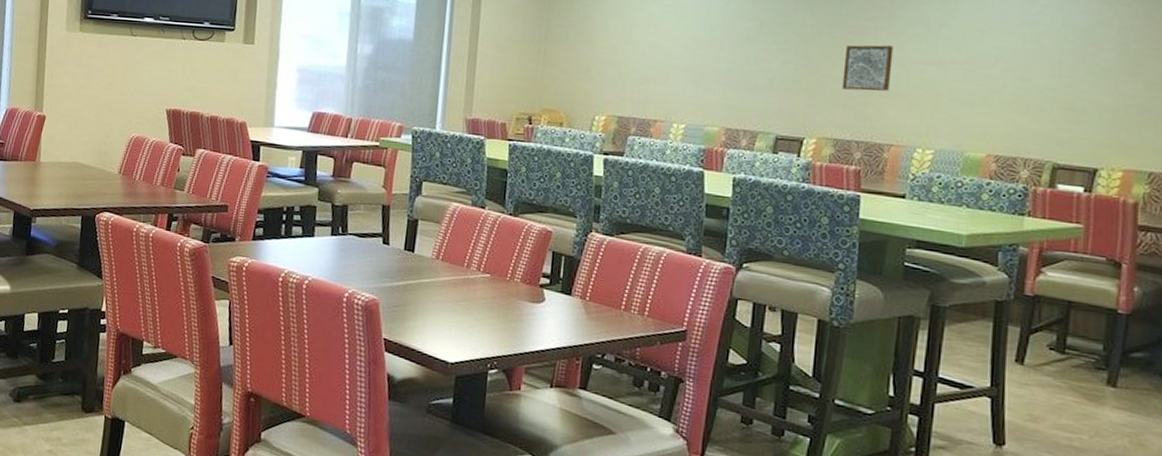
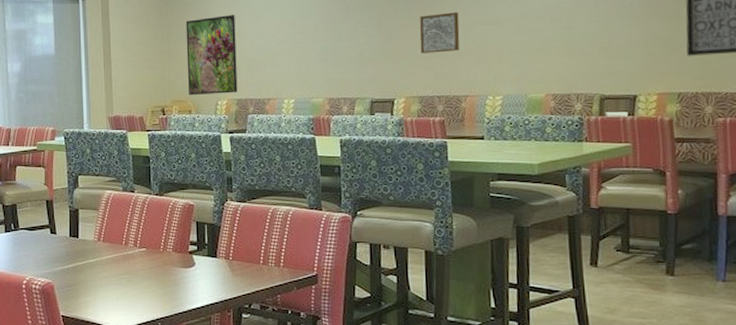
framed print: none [562,18,628,109] -> present [186,15,238,95]

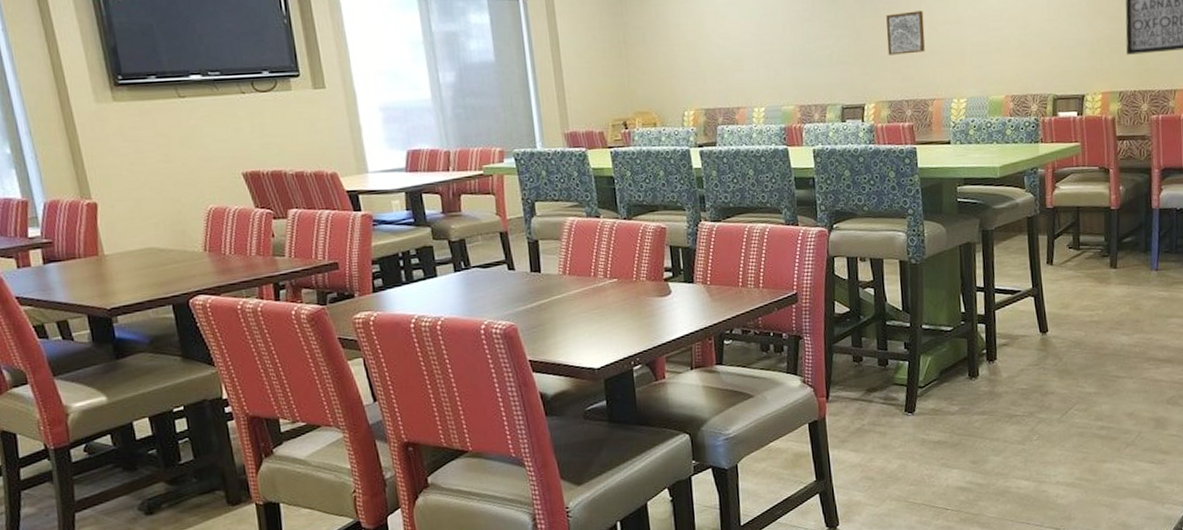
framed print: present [186,15,238,95] -> none [643,14,705,106]

